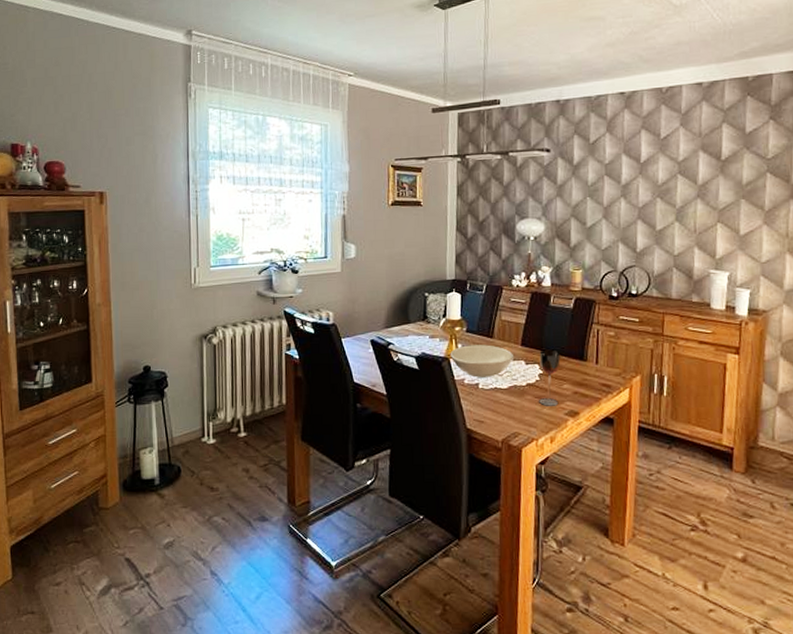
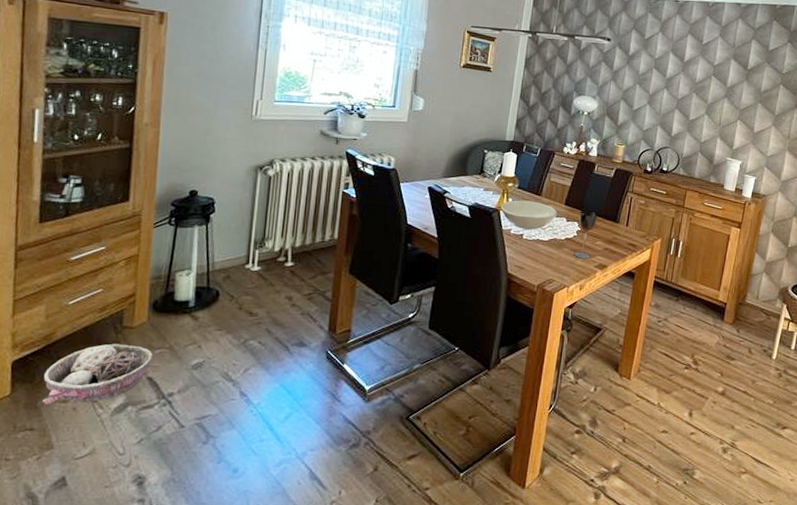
decorative basket: none [37,525,128,588] -> present [42,343,153,405]

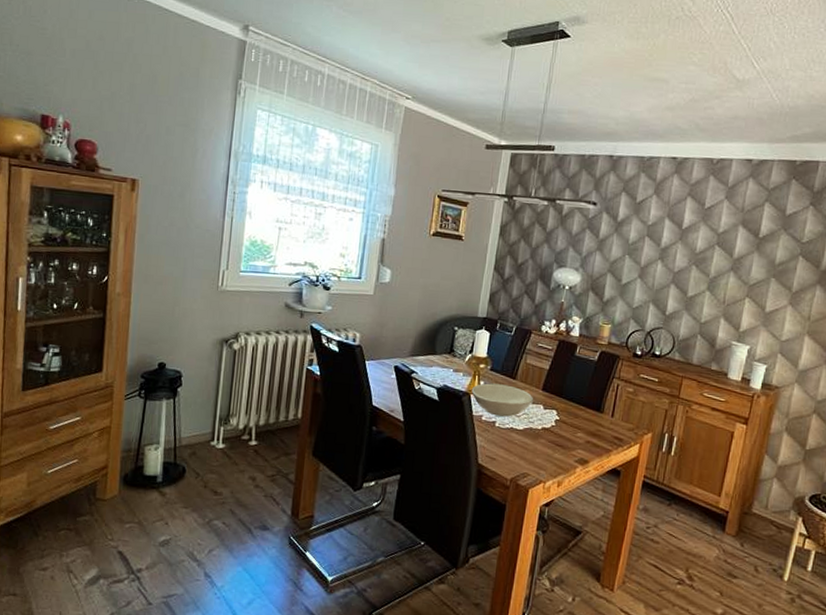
decorative basket: present [42,343,153,405] -> none [24,515,124,572]
wineglass: present [574,210,598,259] -> none [552,397,579,452]

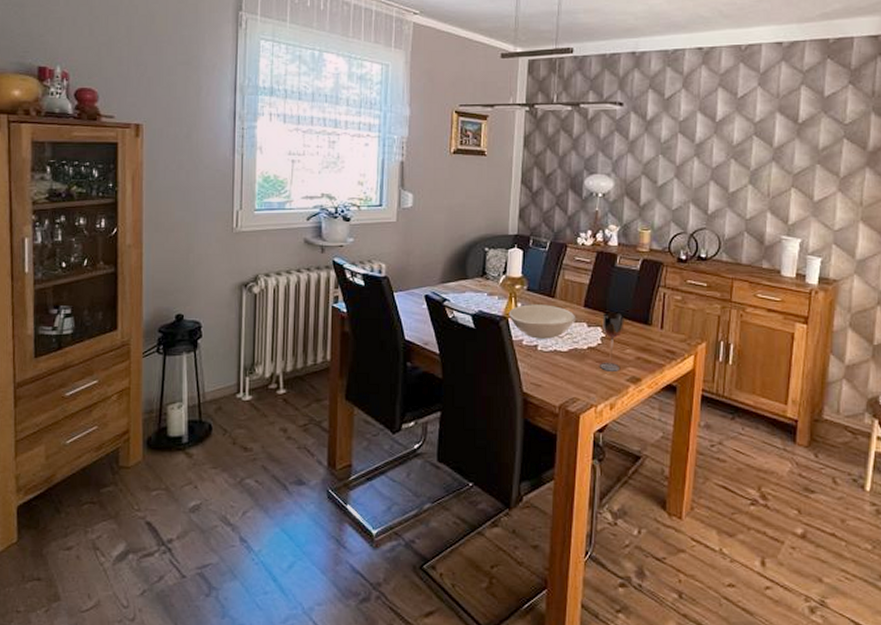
wineglass: none [552,397,579,452] -> present [600,312,625,371]

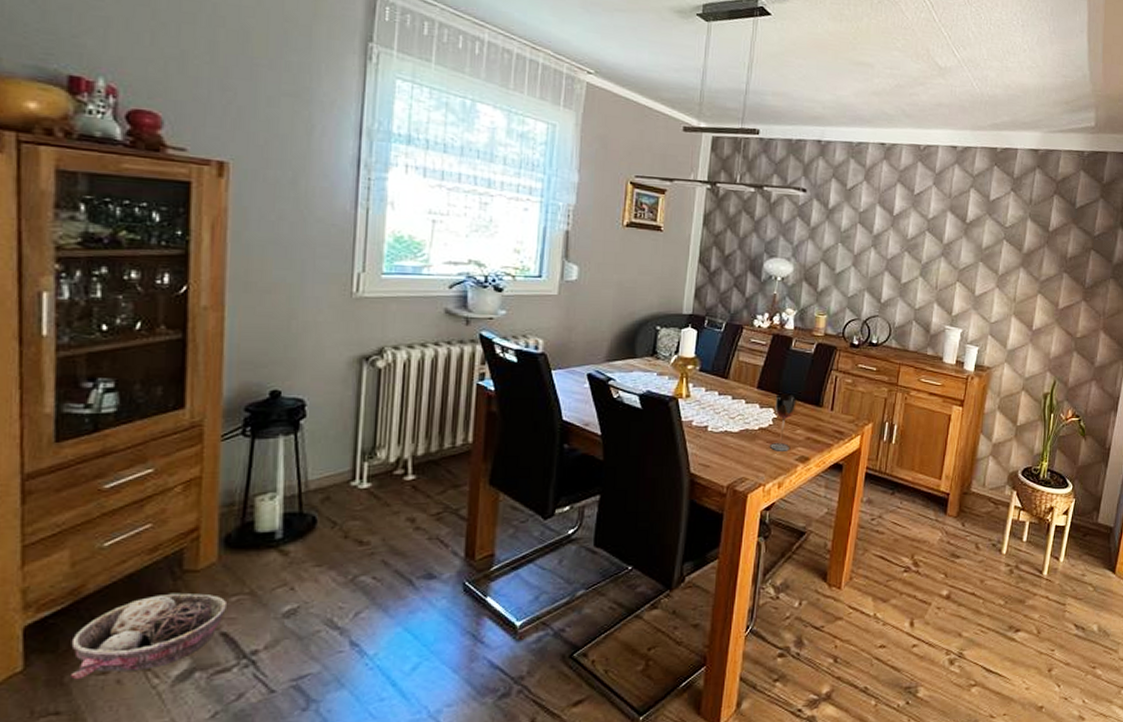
decorative basket: none [47,485,151,553] -> present [71,592,228,680]
soup bowl: present [508,304,576,339] -> none [679,385,749,420]

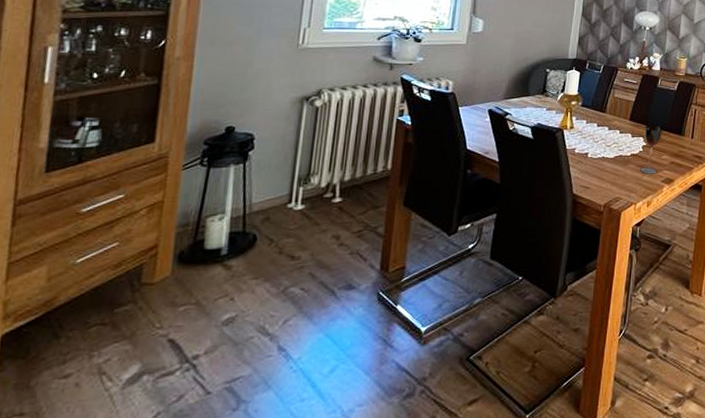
decorative basket: present [71,592,228,680] -> none [37,303,177,384]

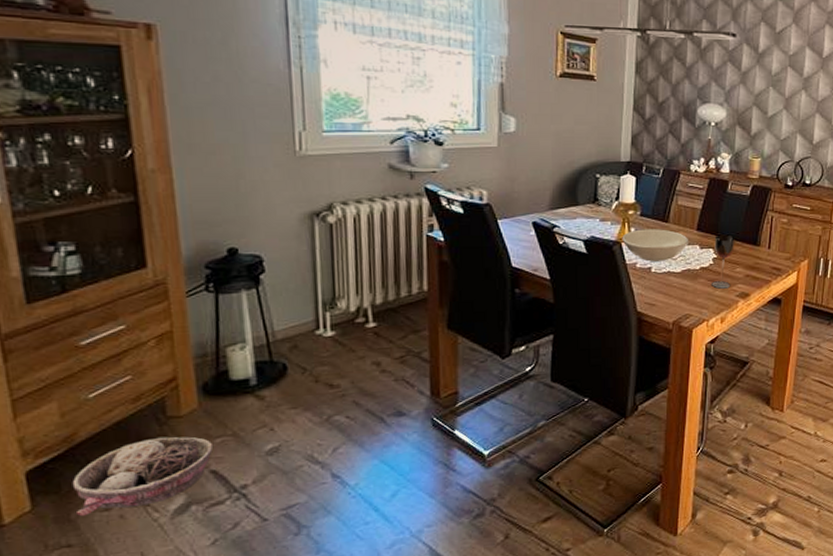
decorative basket: none [37,303,177,384] -> present [72,436,214,517]
soup bowl: none [564,118,623,147] -> present [622,229,689,262]

